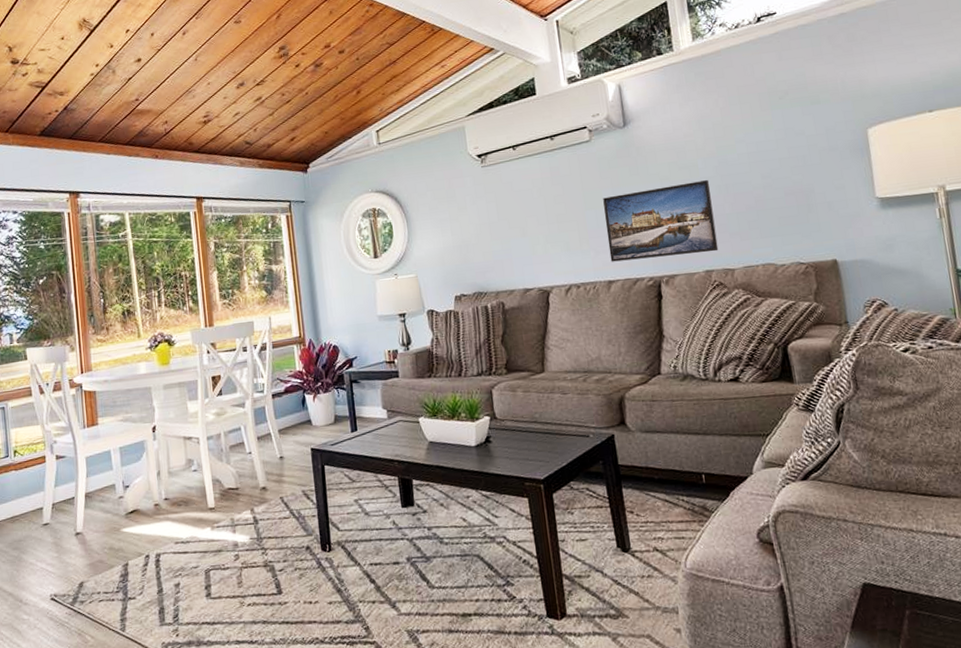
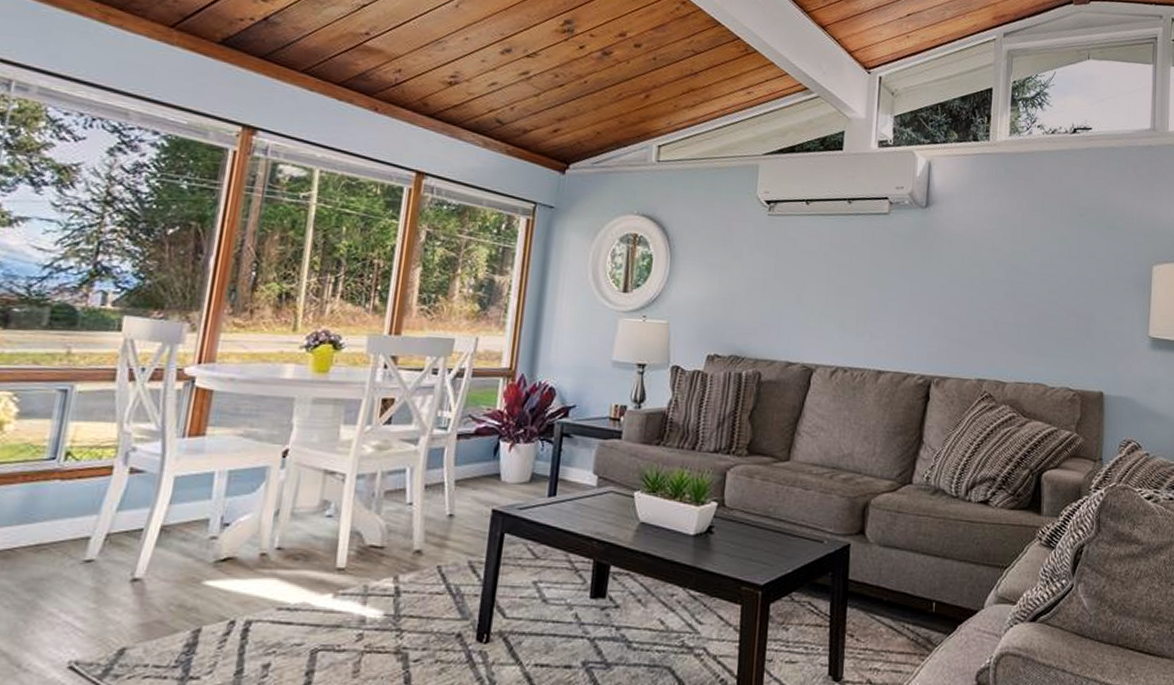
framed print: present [603,179,719,262] -> none [884,278,999,361]

